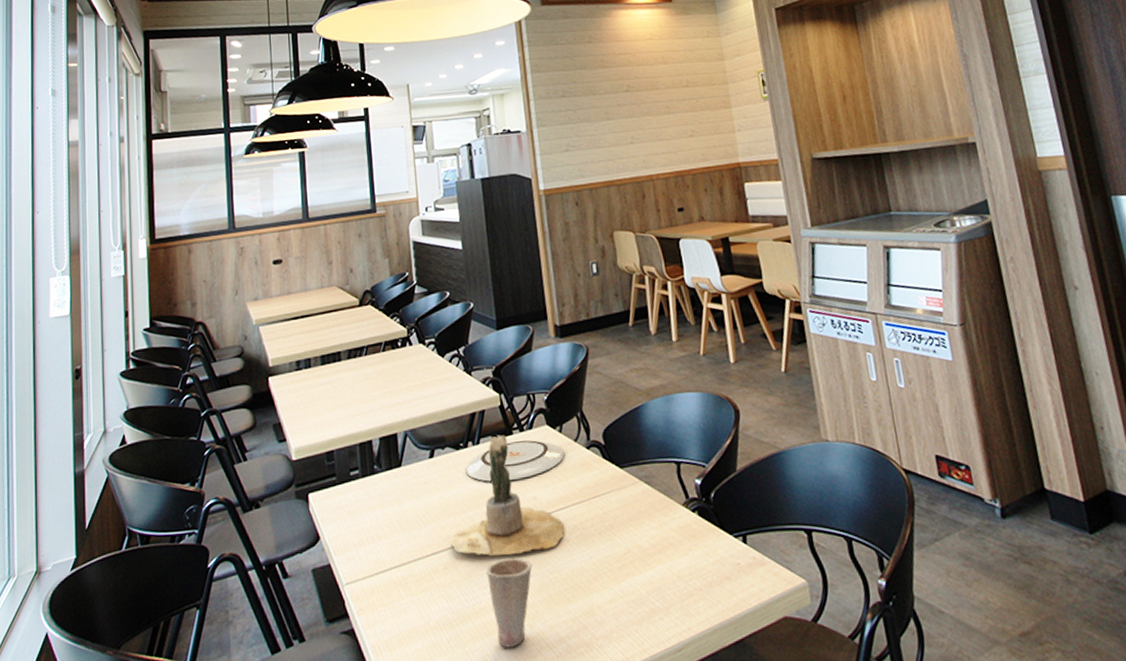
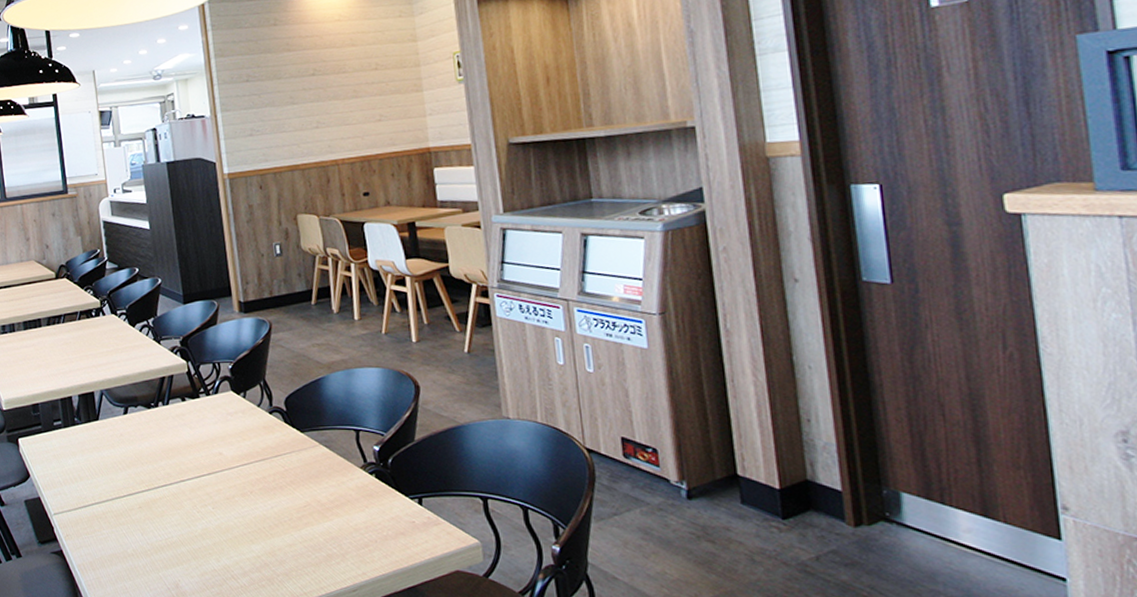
potted cactus: present [451,434,565,556] -> none [145,397,249,501]
plate: present [466,440,564,482] -> none [157,403,248,438]
cup: present [485,558,533,648] -> none [176,503,219,576]

